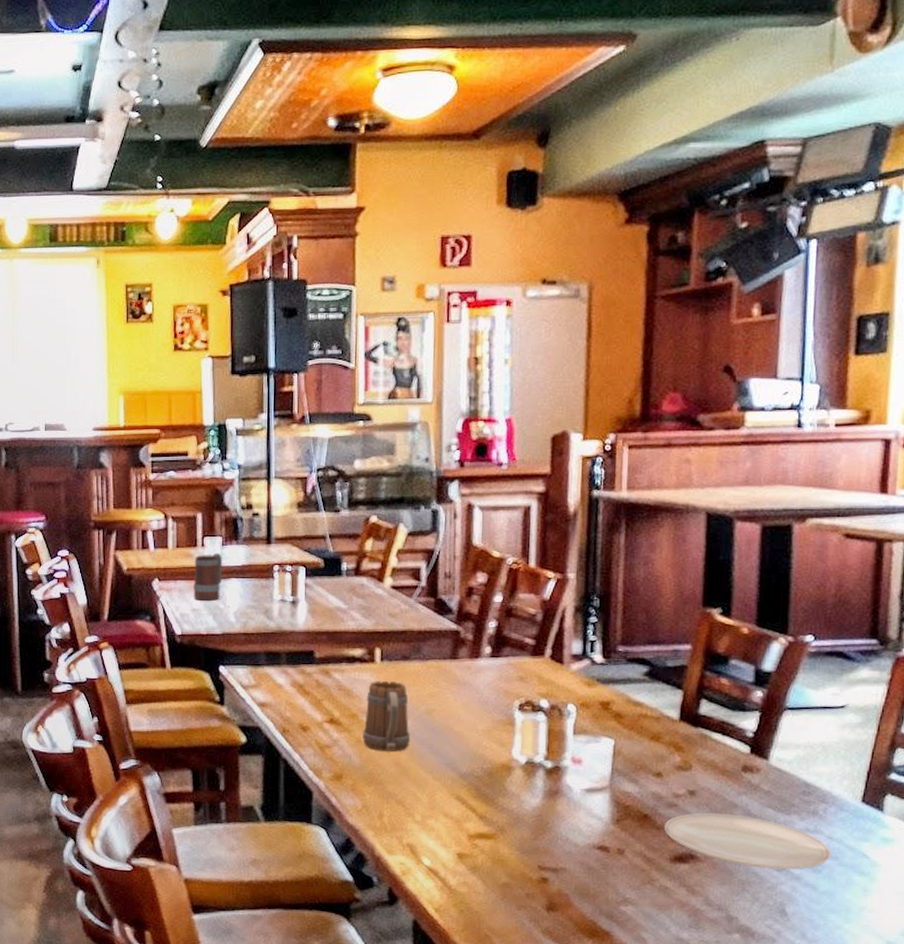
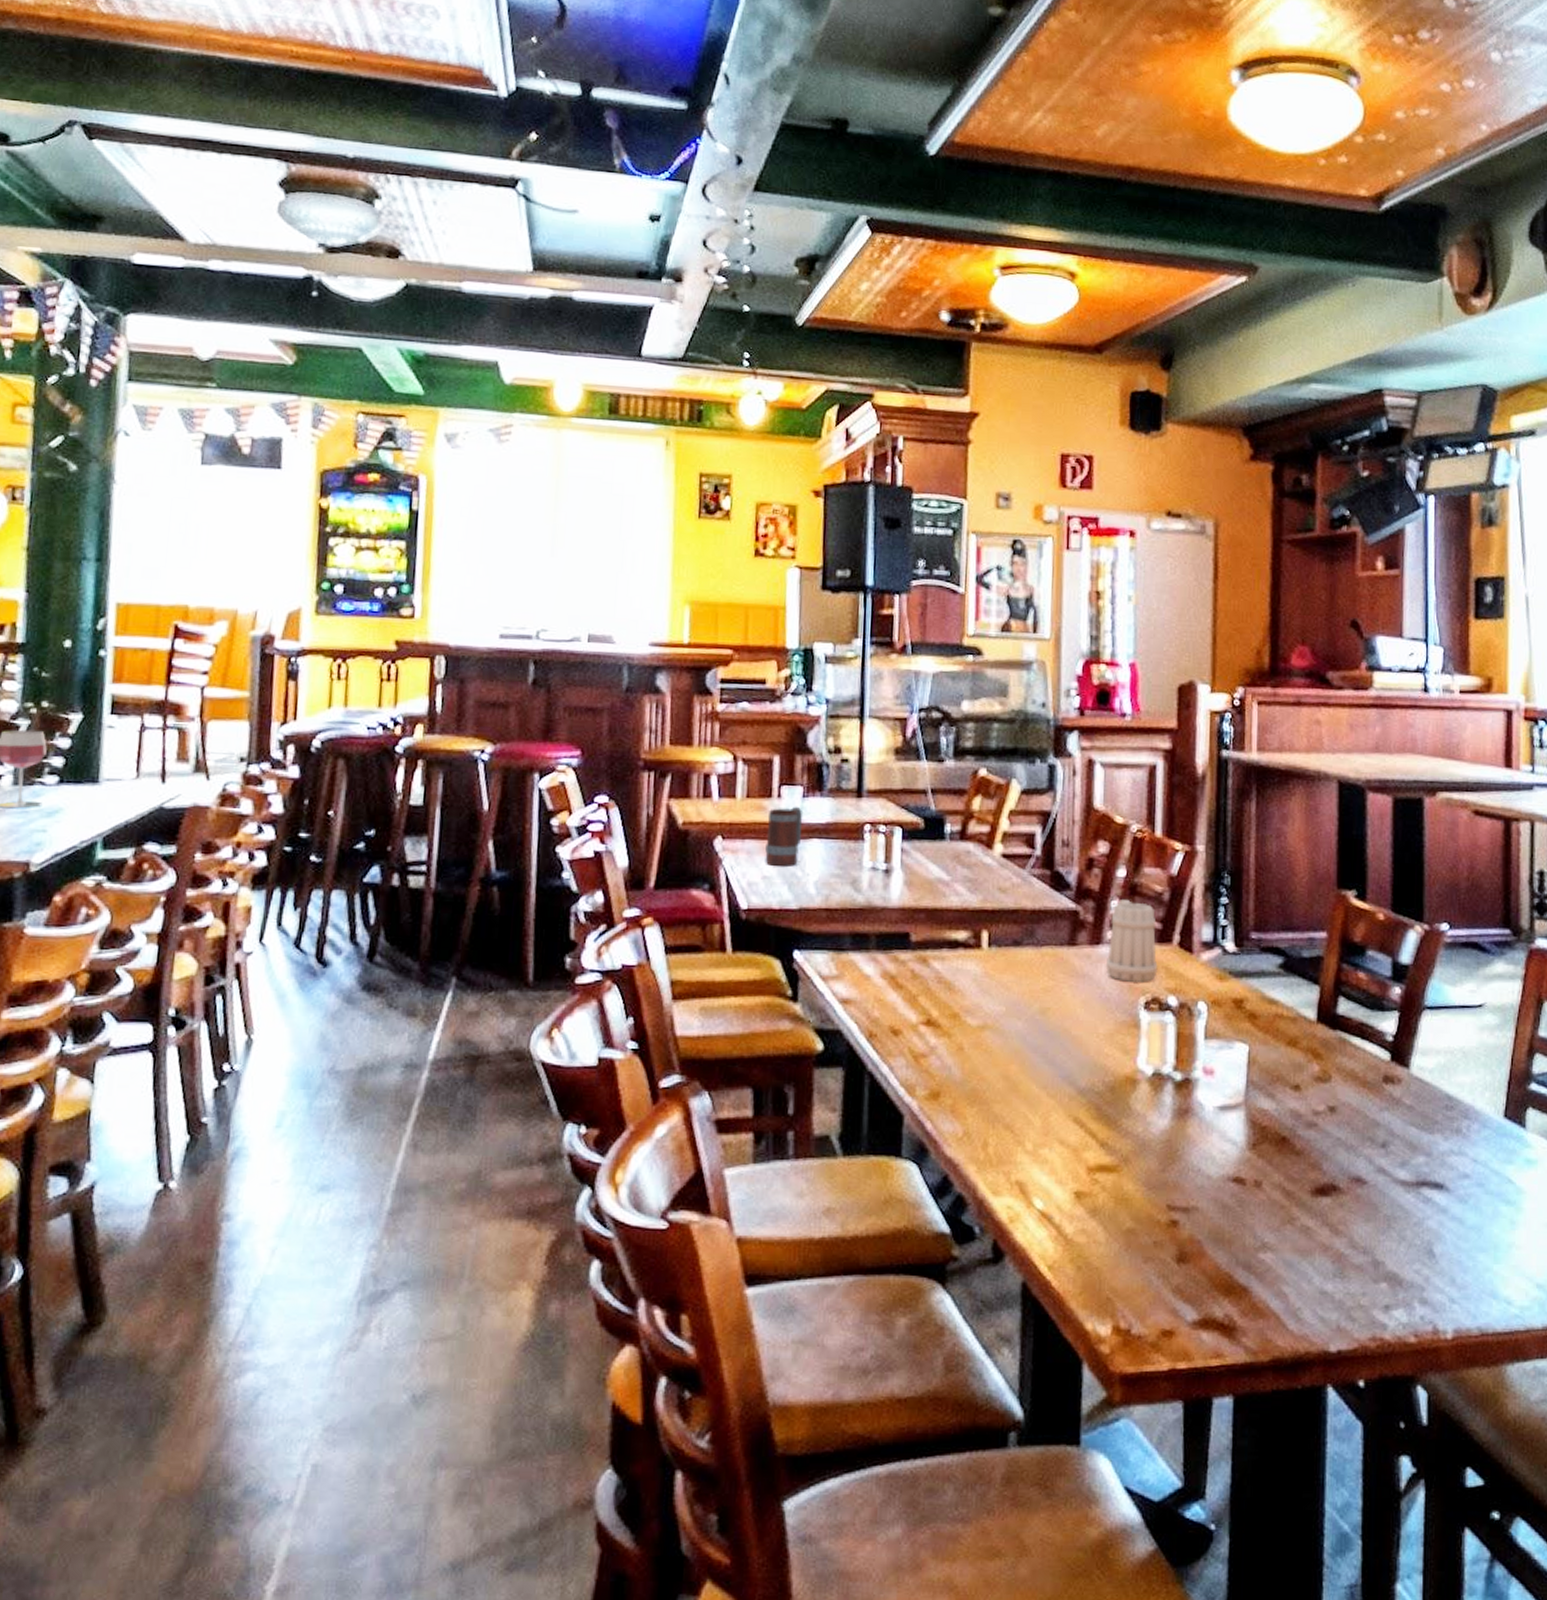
beer mug: present [363,680,411,751] -> none [965,971,1022,1061]
beer mug: none [483,621,531,689] -> present [1105,900,1158,982]
plate: present [663,813,832,870] -> none [1303,1133,1478,1202]

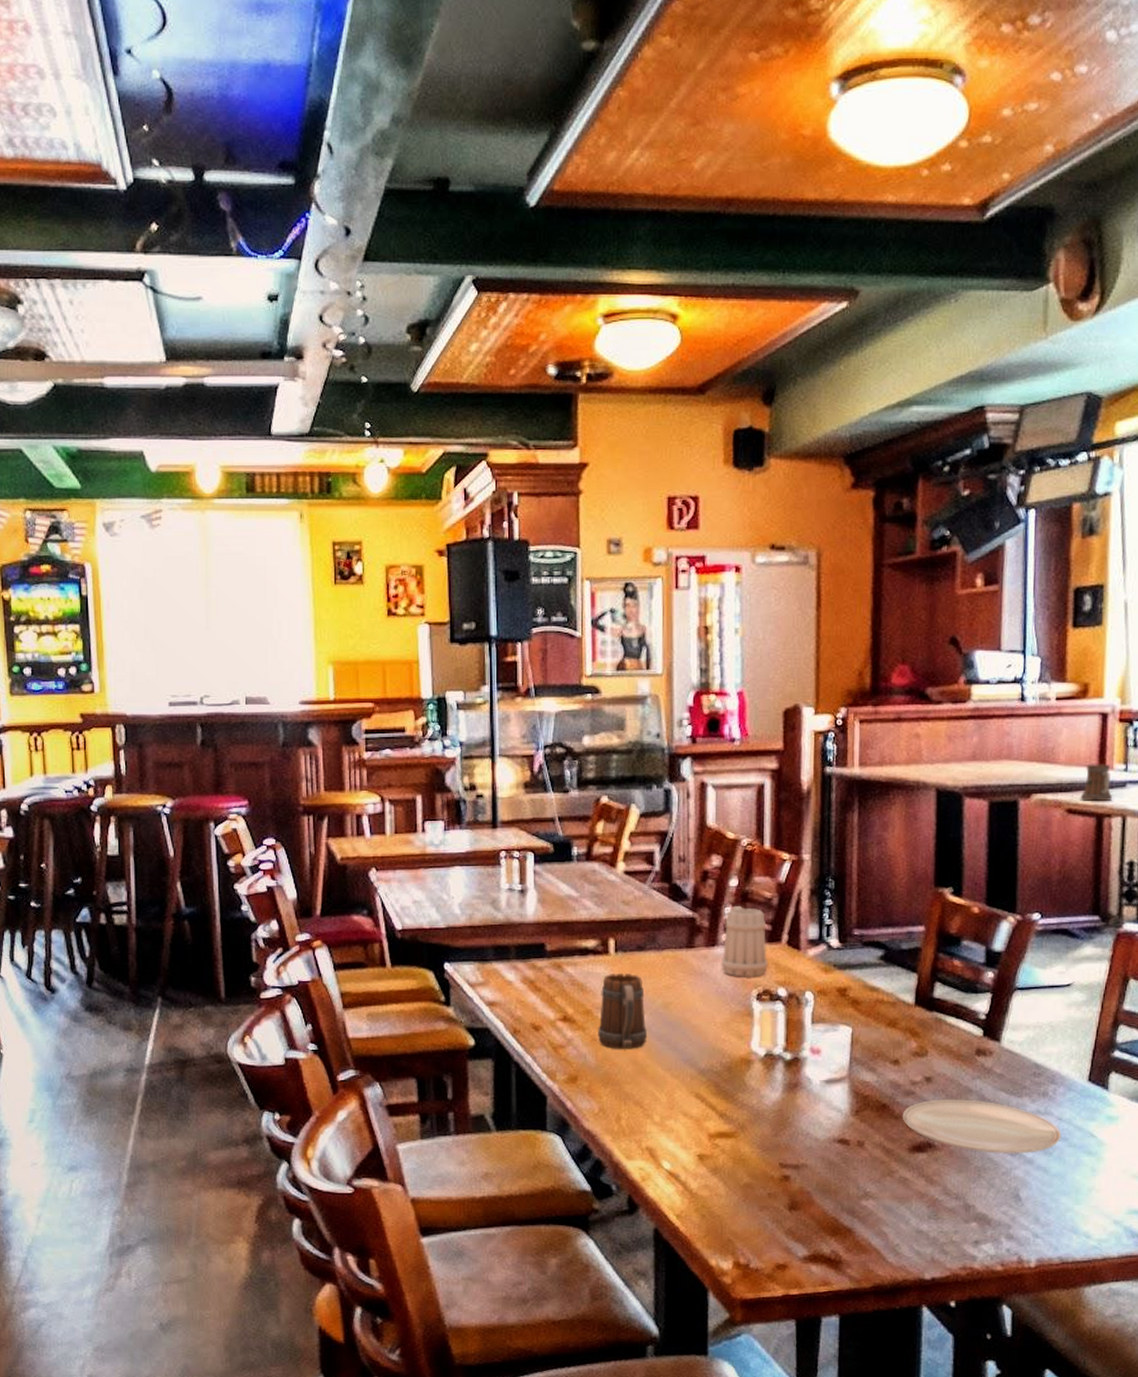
beer mug: present [765,806,803,866] -> none [414,838,446,891]
beer mug: none [965,971,1022,1061] -> present [598,973,648,1049]
plate: none [1303,1133,1478,1202] -> present [902,1099,1062,1155]
beer mug: none [1487,763,1519,804] -> present [1080,764,1112,802]

